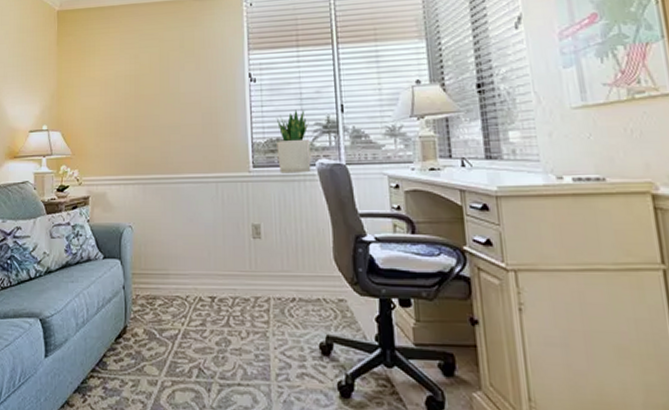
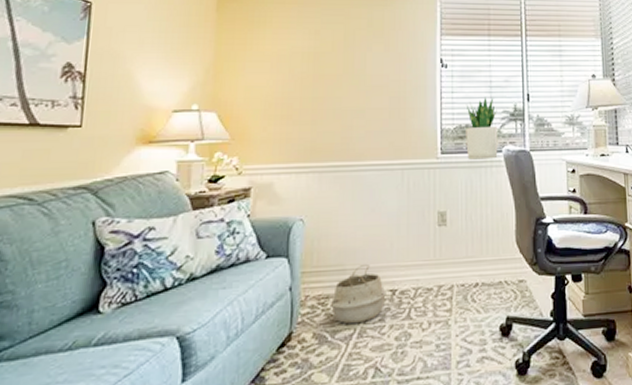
woven basket: none [157,271,206,325] -> present [330,265,386,324]

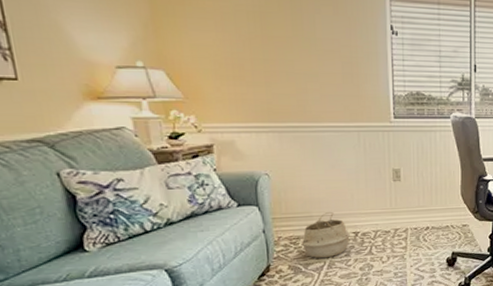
planter: present [465,97,498,160] -> none [416,66,446,124]

